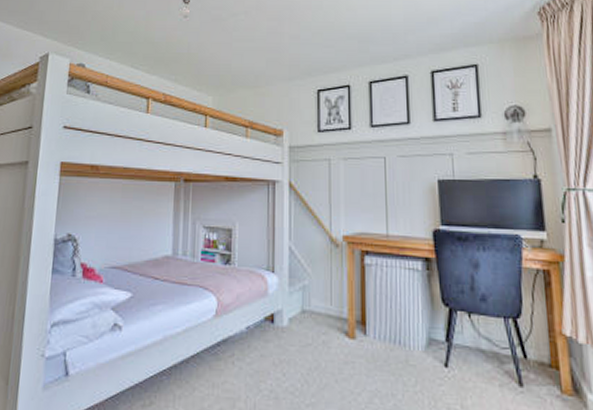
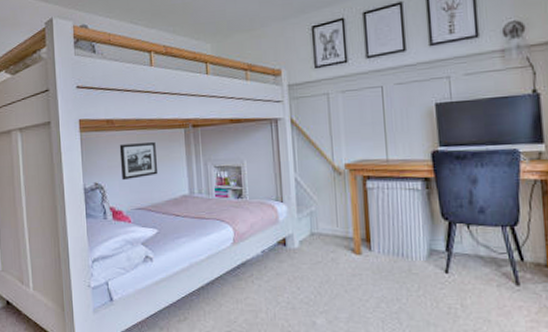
picture frame: none [99,193,142,234] -> present [119,142,157,181]

